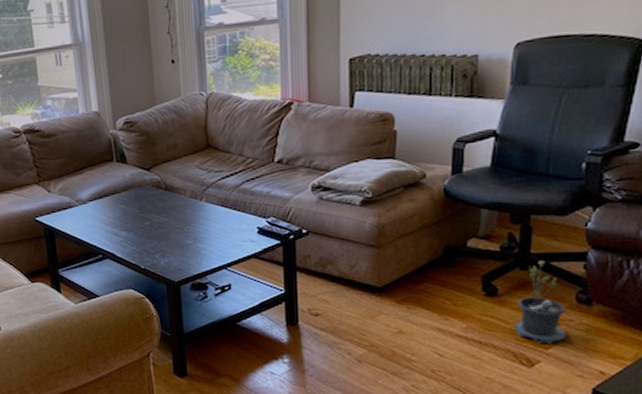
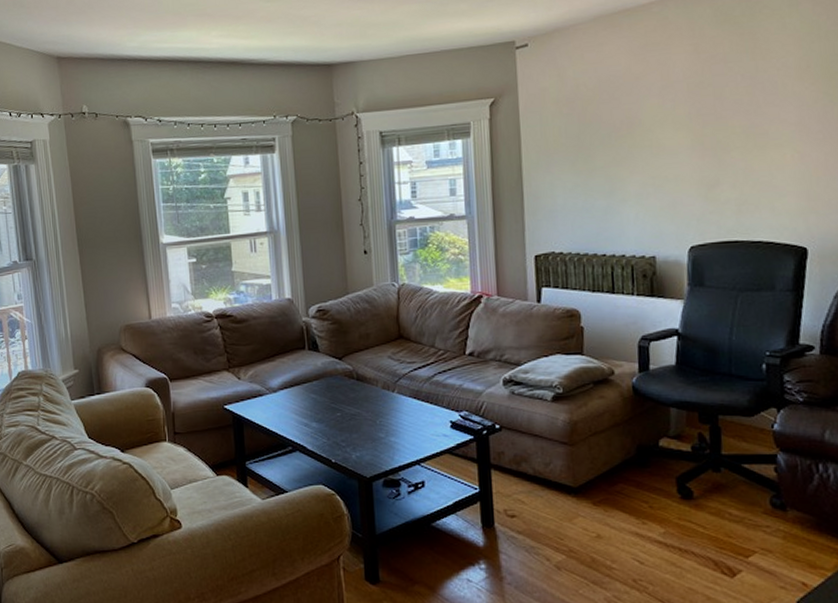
potted plant: present [514,261,567,344] -> none [712,463,766,552]

